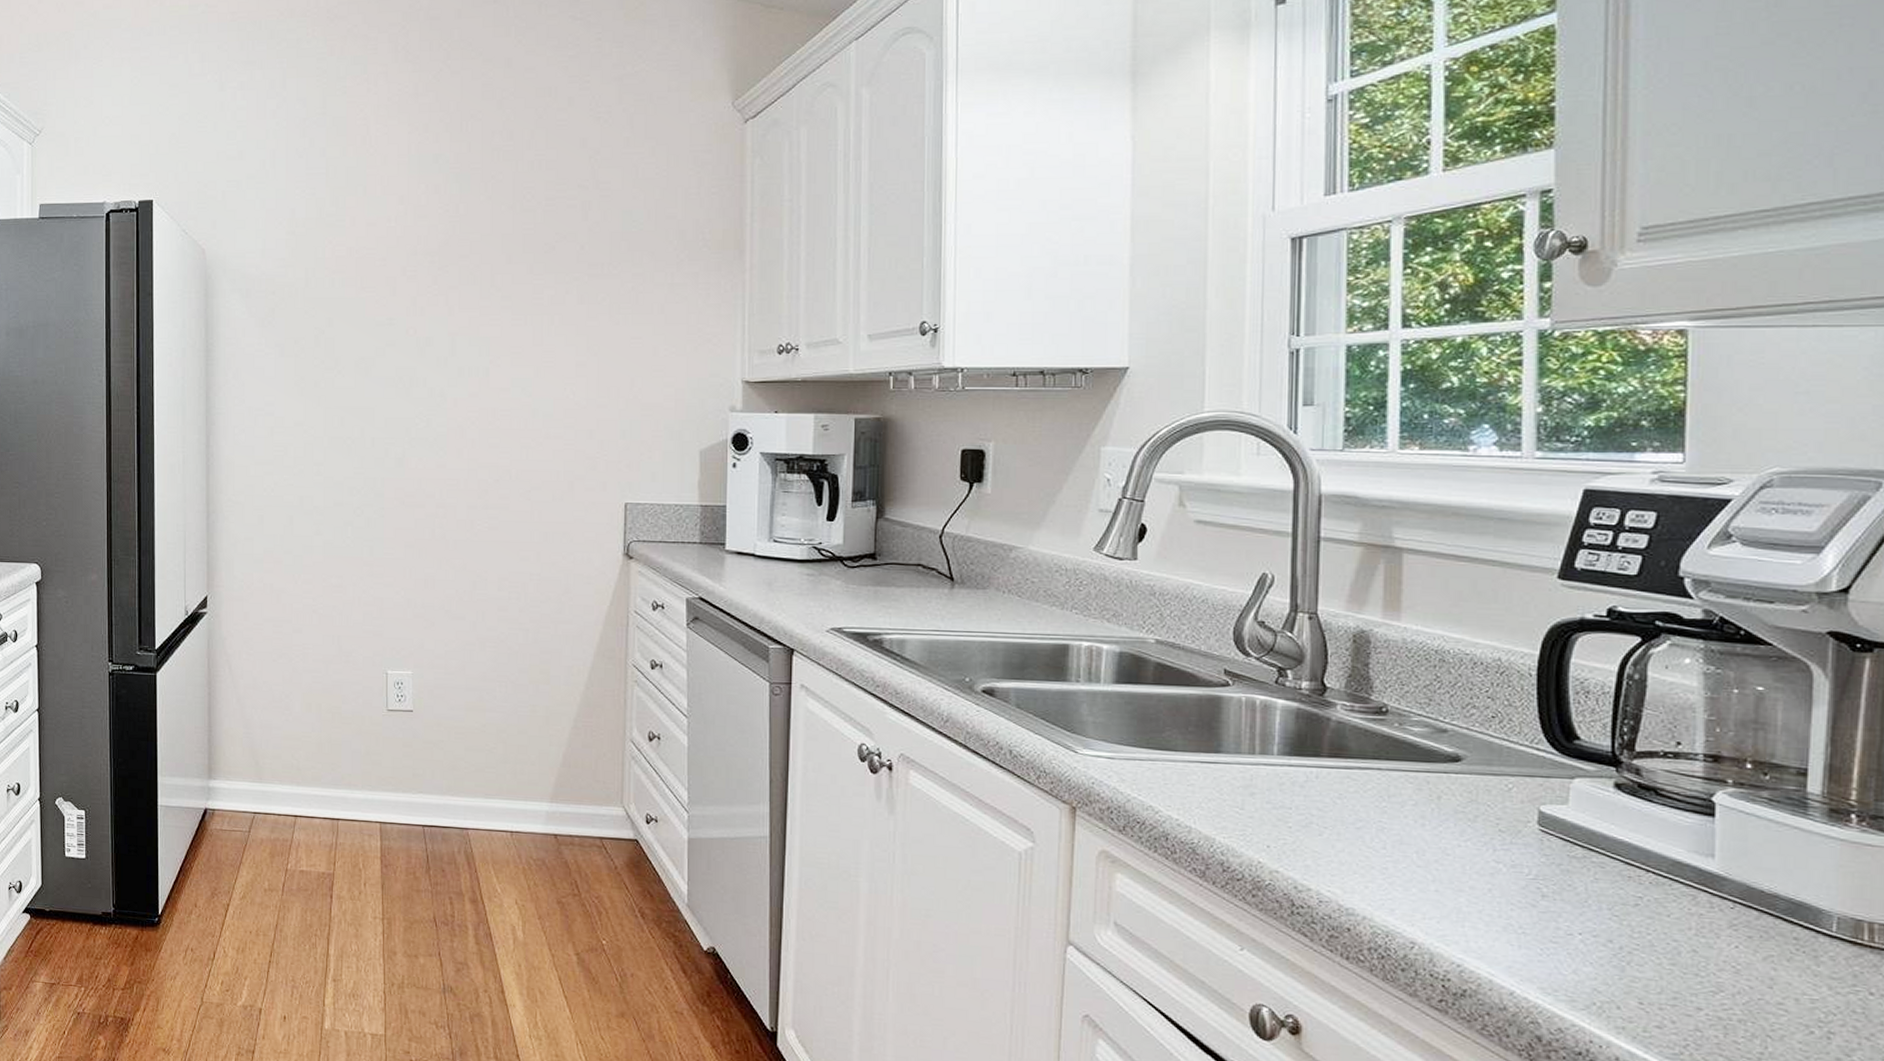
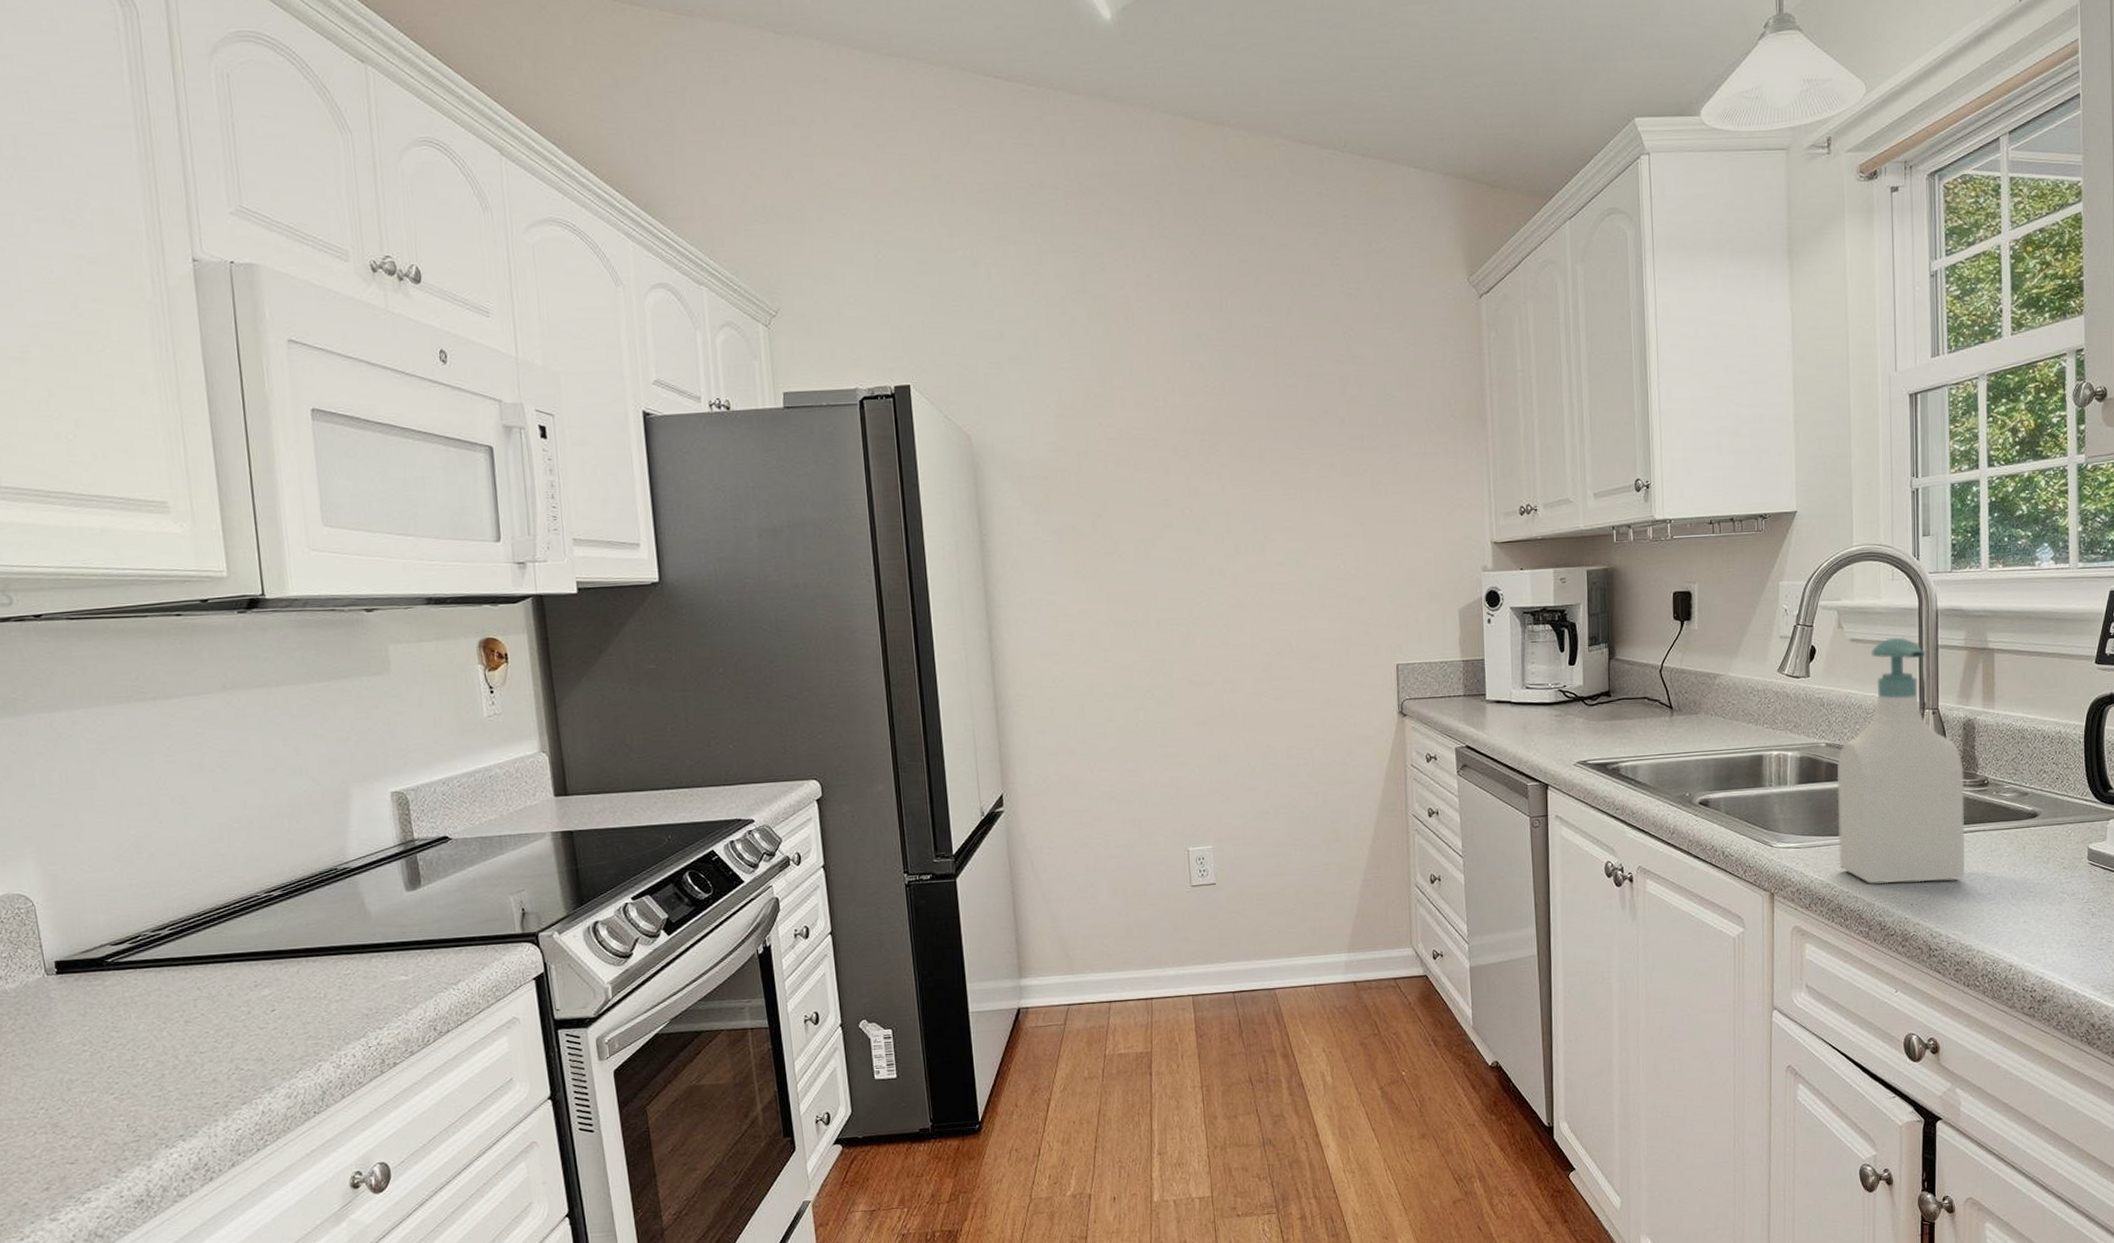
soap bottle: none [1167,523,1352,826] -> present [1836,637,1965,884]

